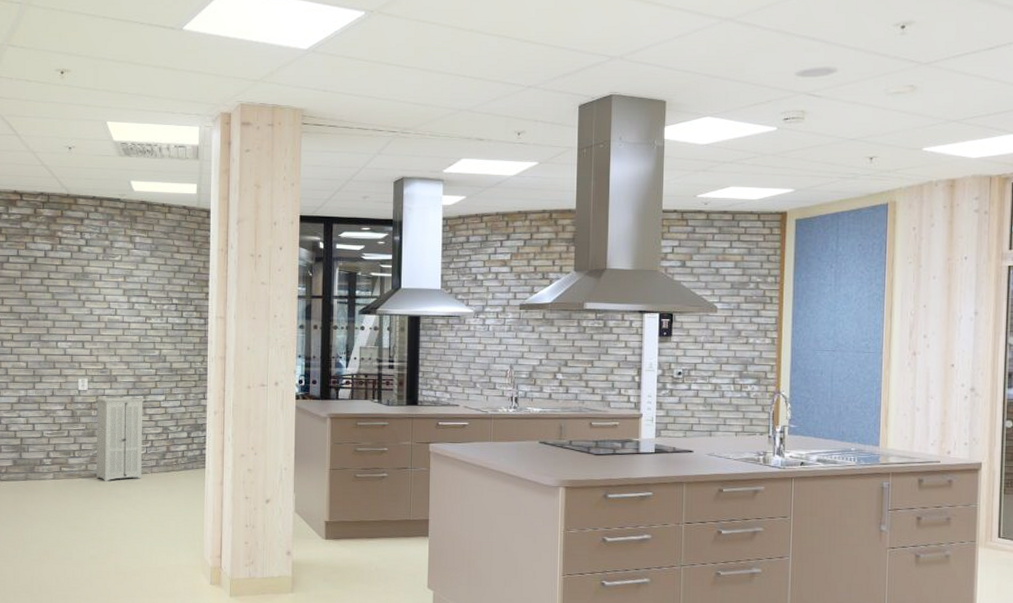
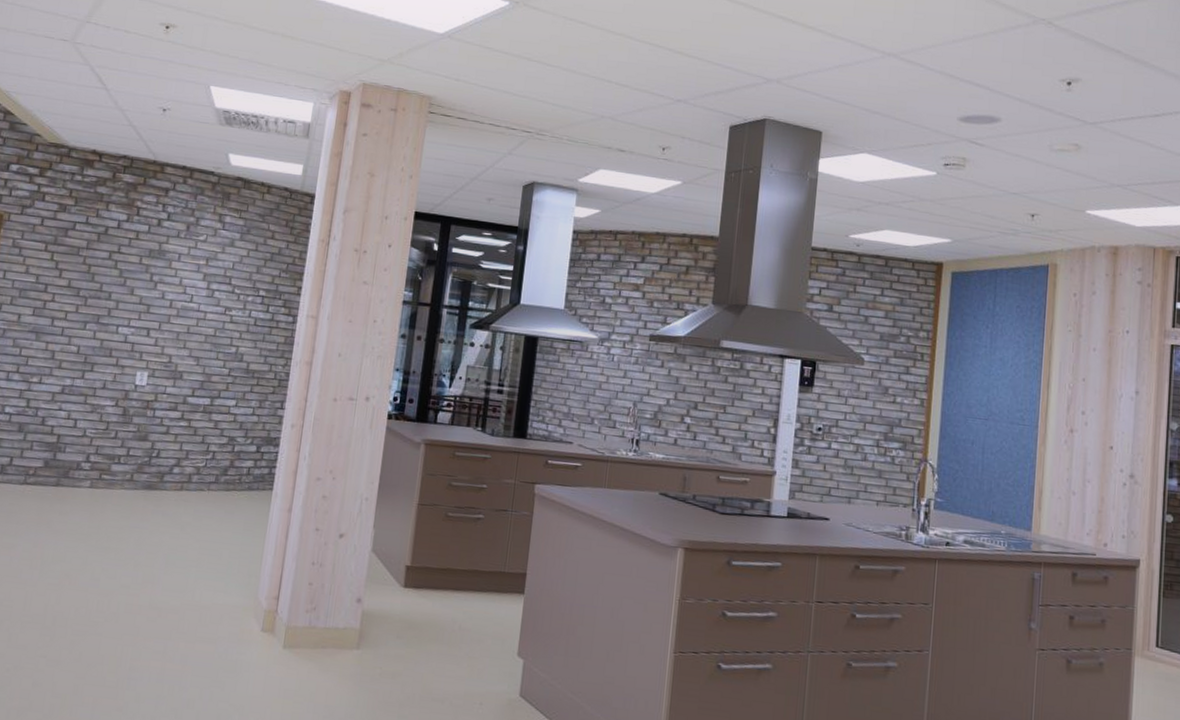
storage cabinet: present [95,396,145,481] -> none [141,395,213,497]

